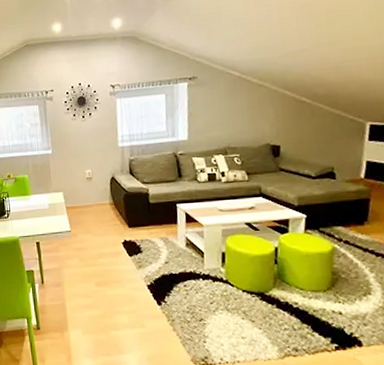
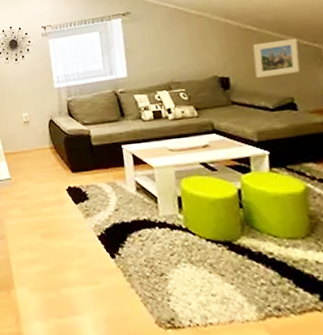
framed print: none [303,112,345,147] -> present [252,38,300,78]

